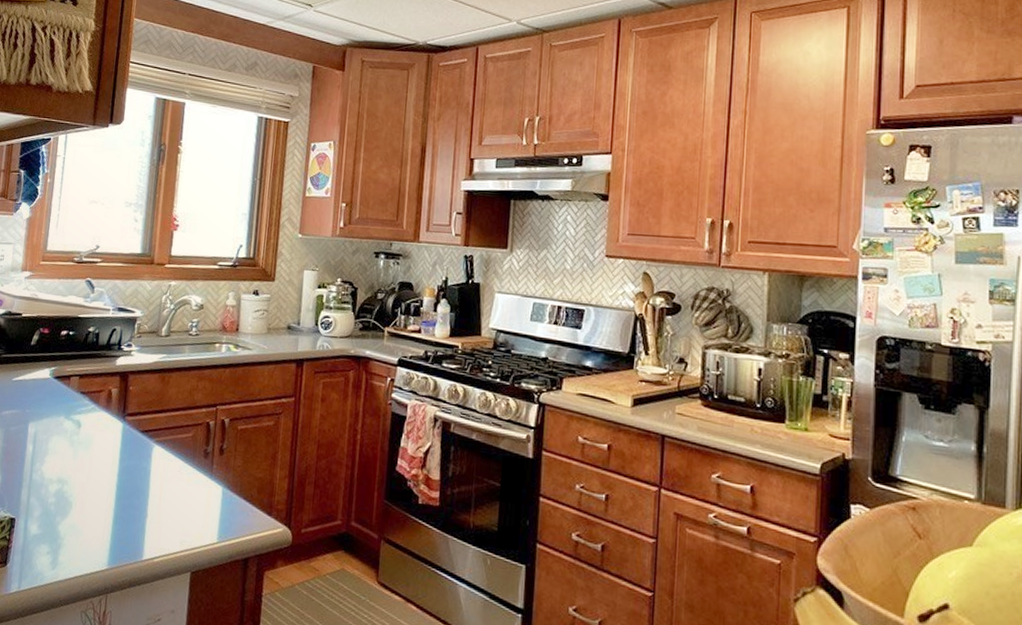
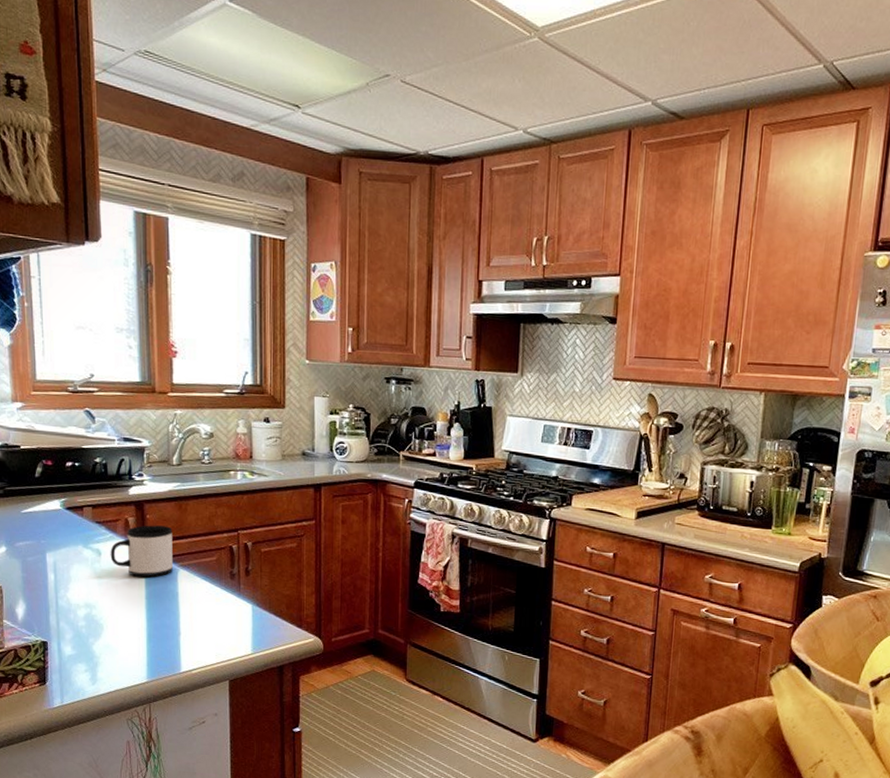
mug: none [89,397,153,453] -> present [110,525,173,578]

